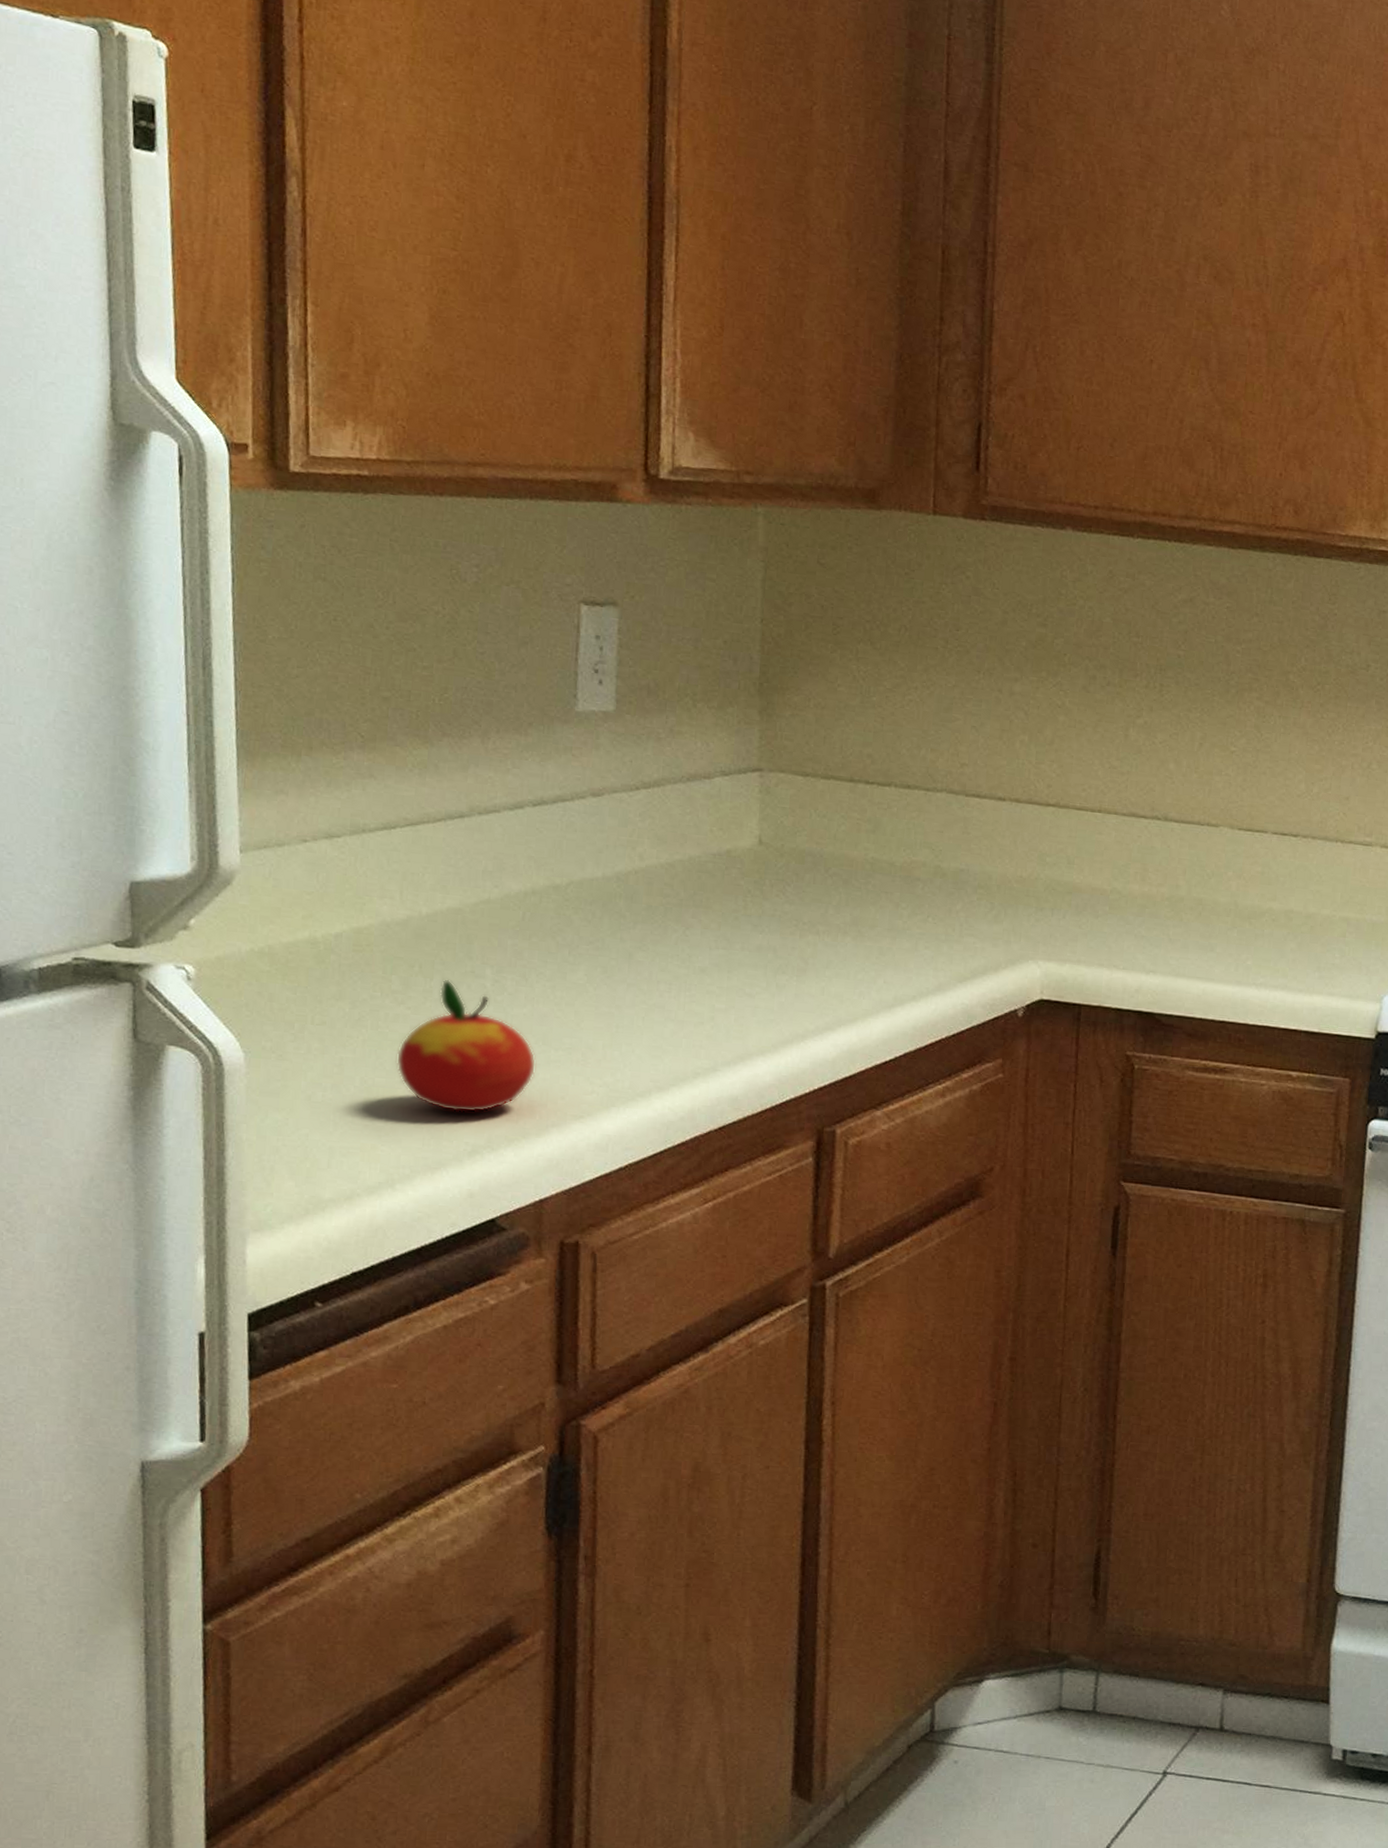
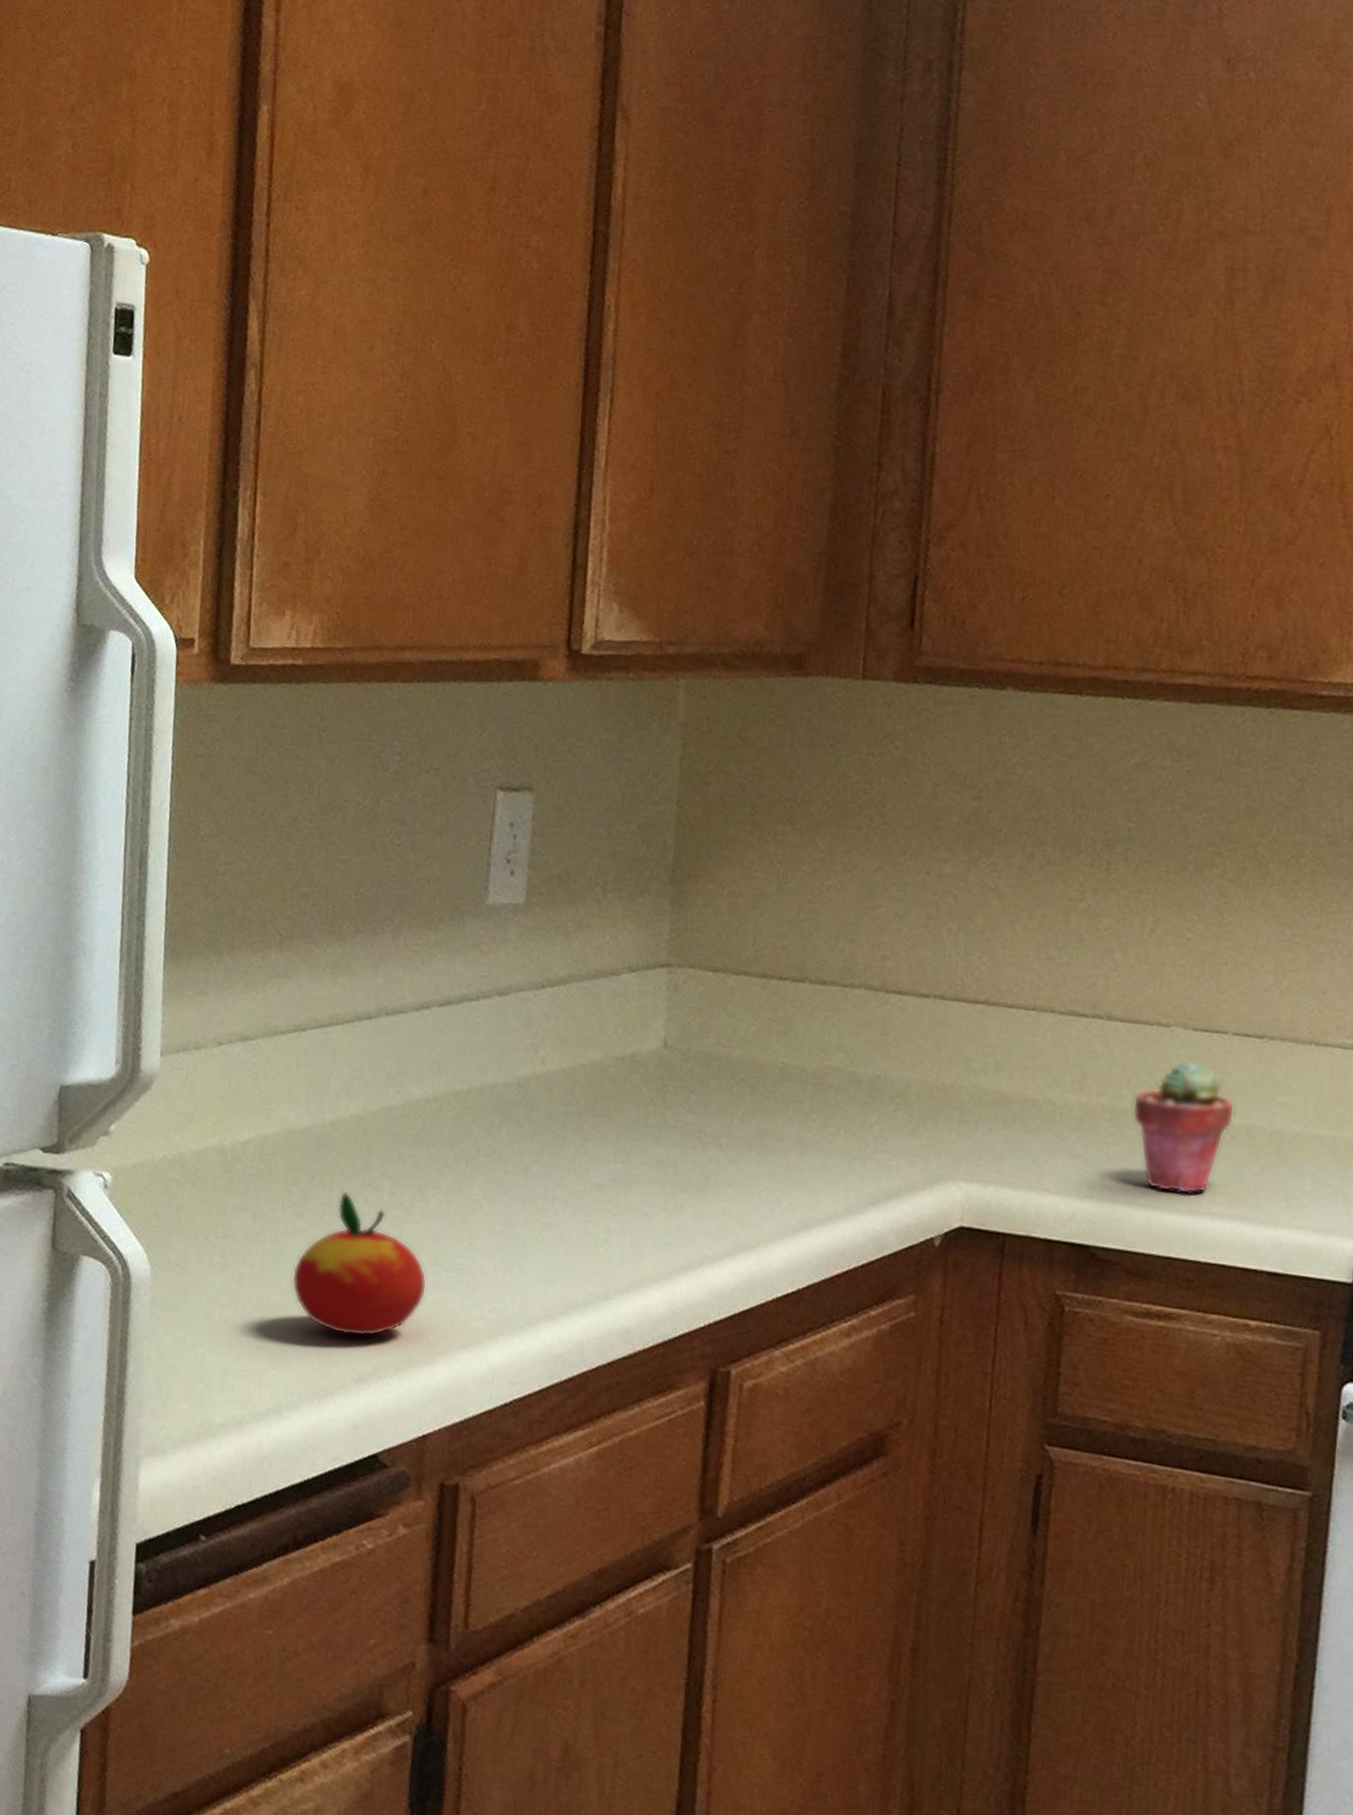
potted succulent: none [1188,855,1275,968] -> present [1132,1060,1235,1194]

